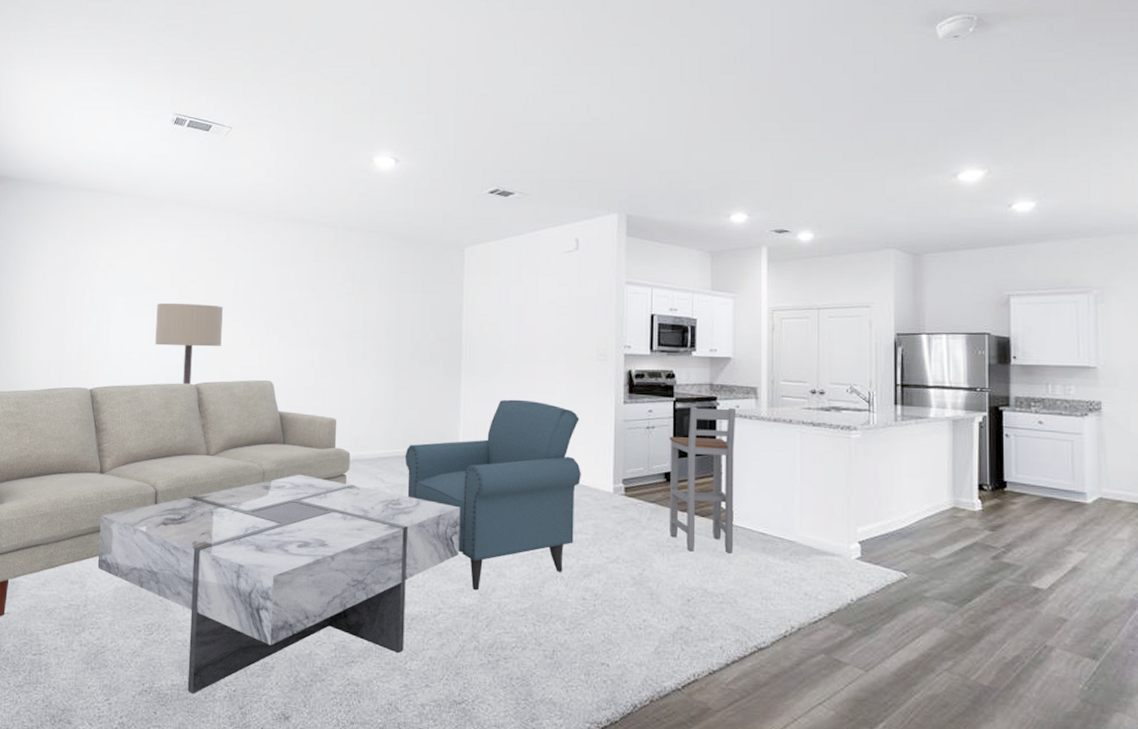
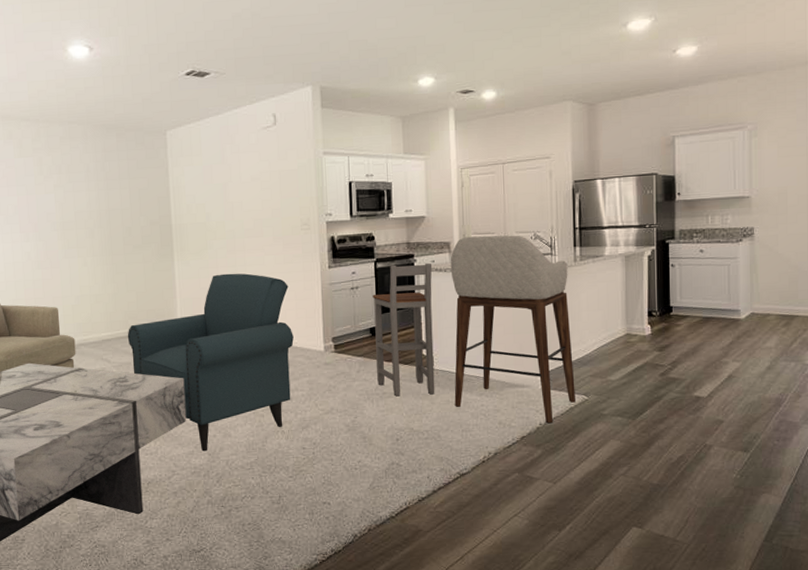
bar stool: none [755,383,893,601] -> present [450,235,575,424]

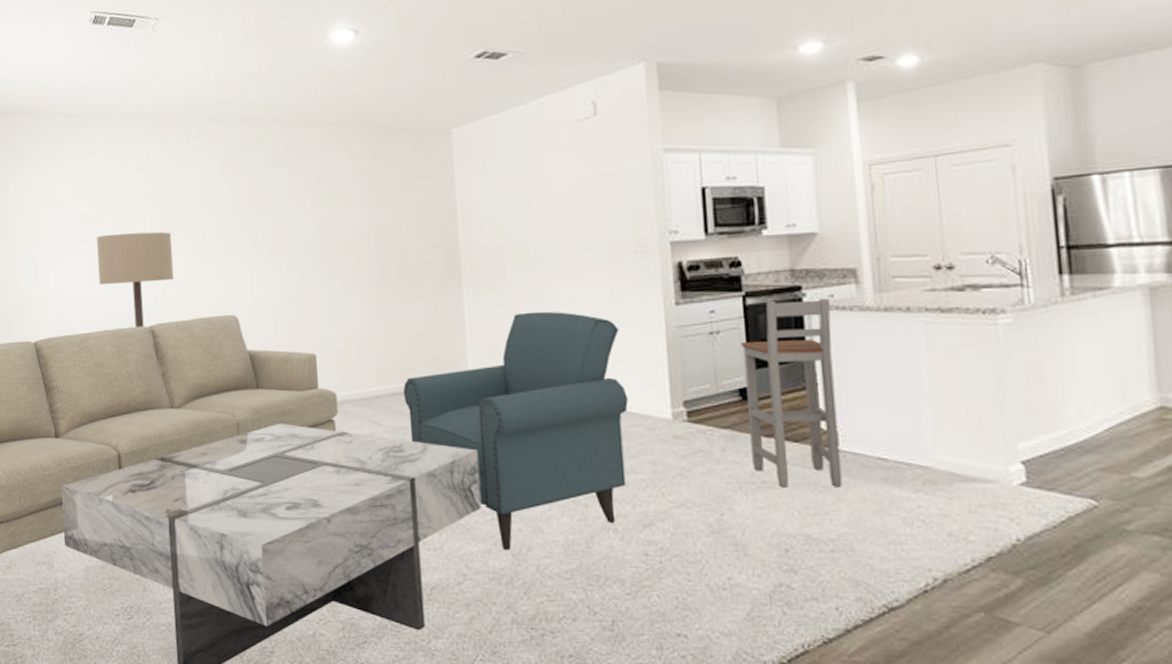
bar stool: present [450,235,575,424] -> none [858,257,1077,540]

